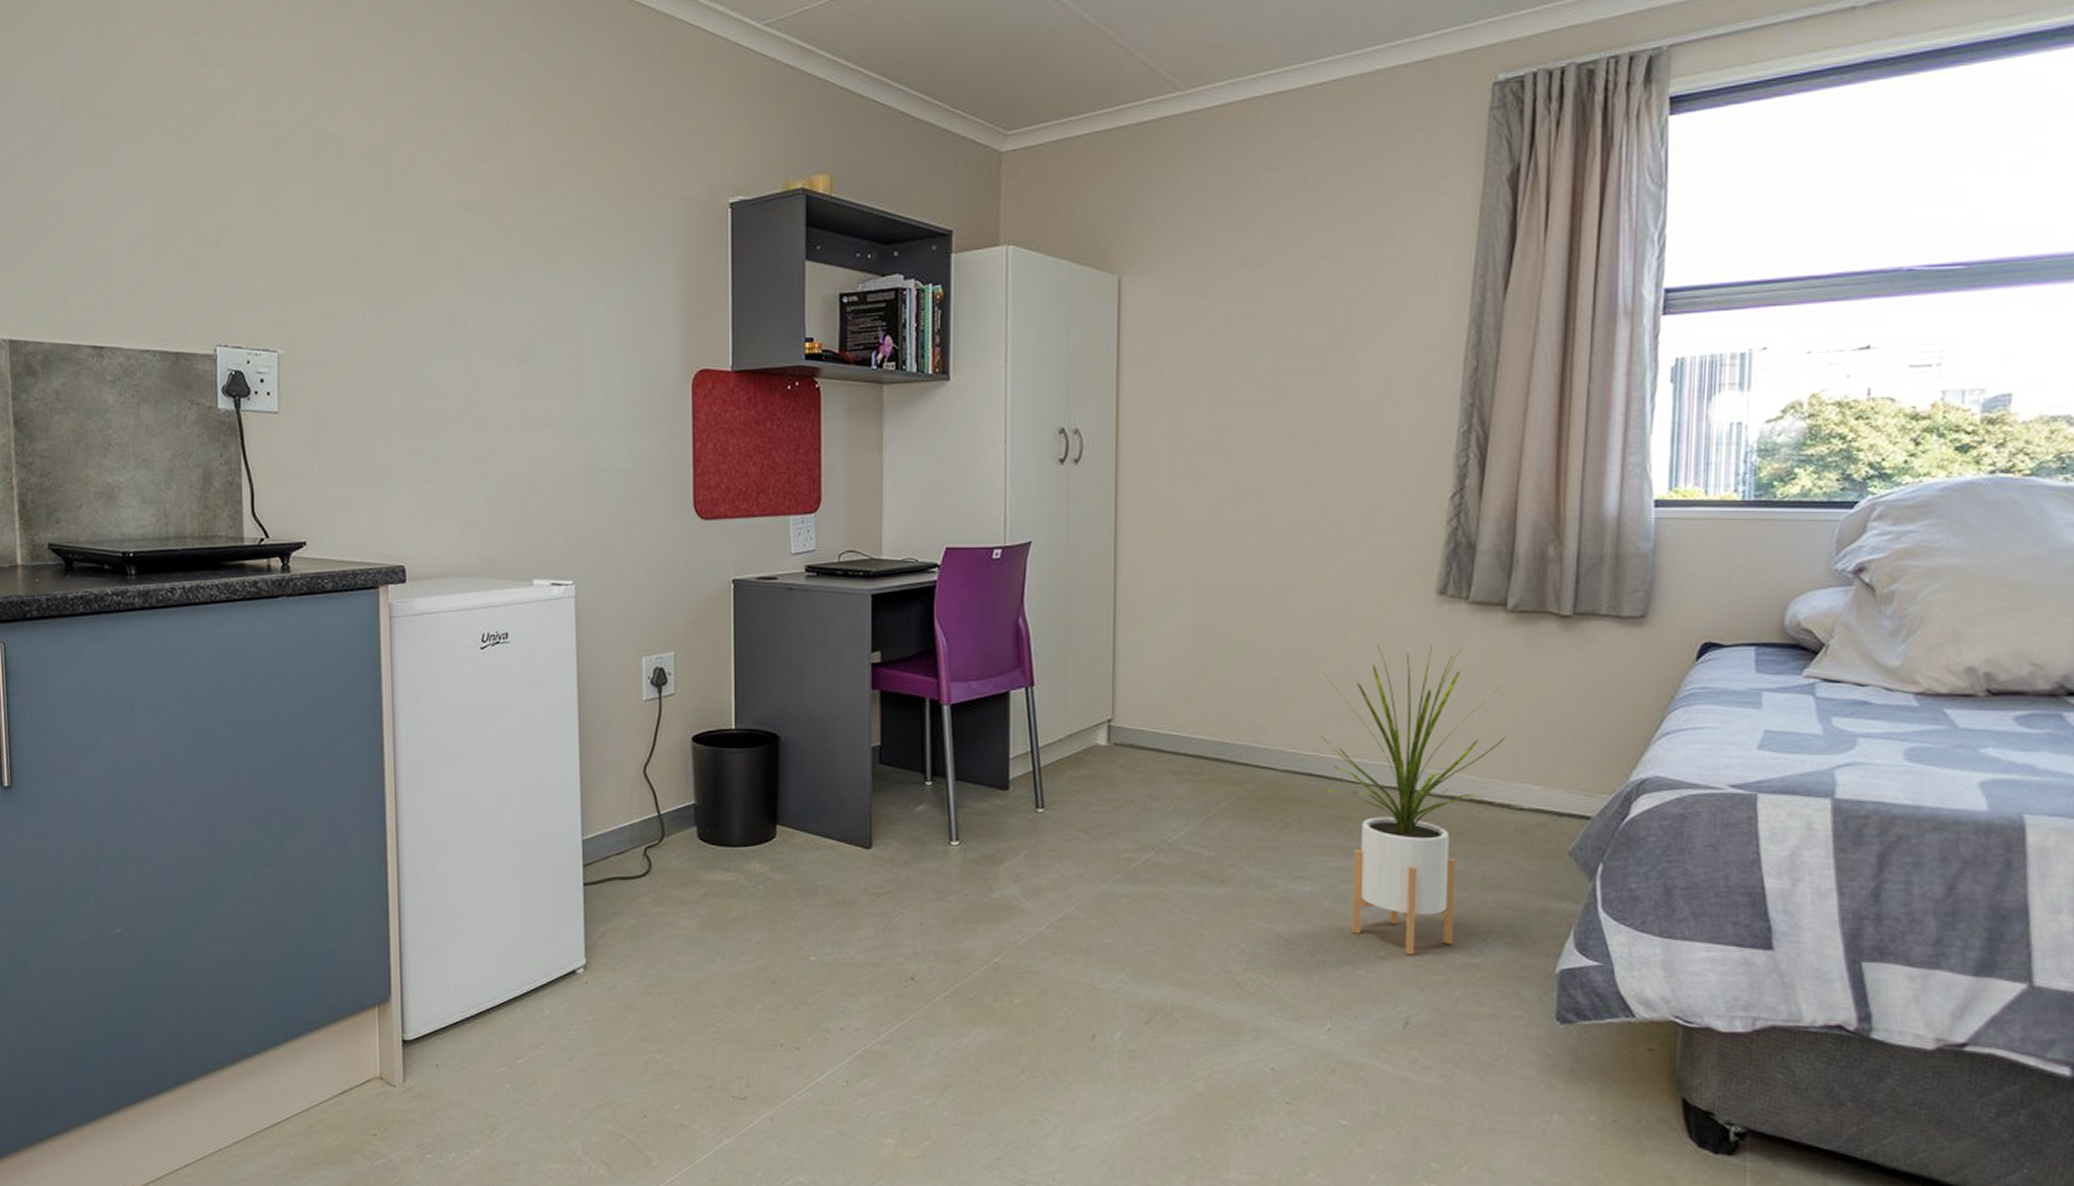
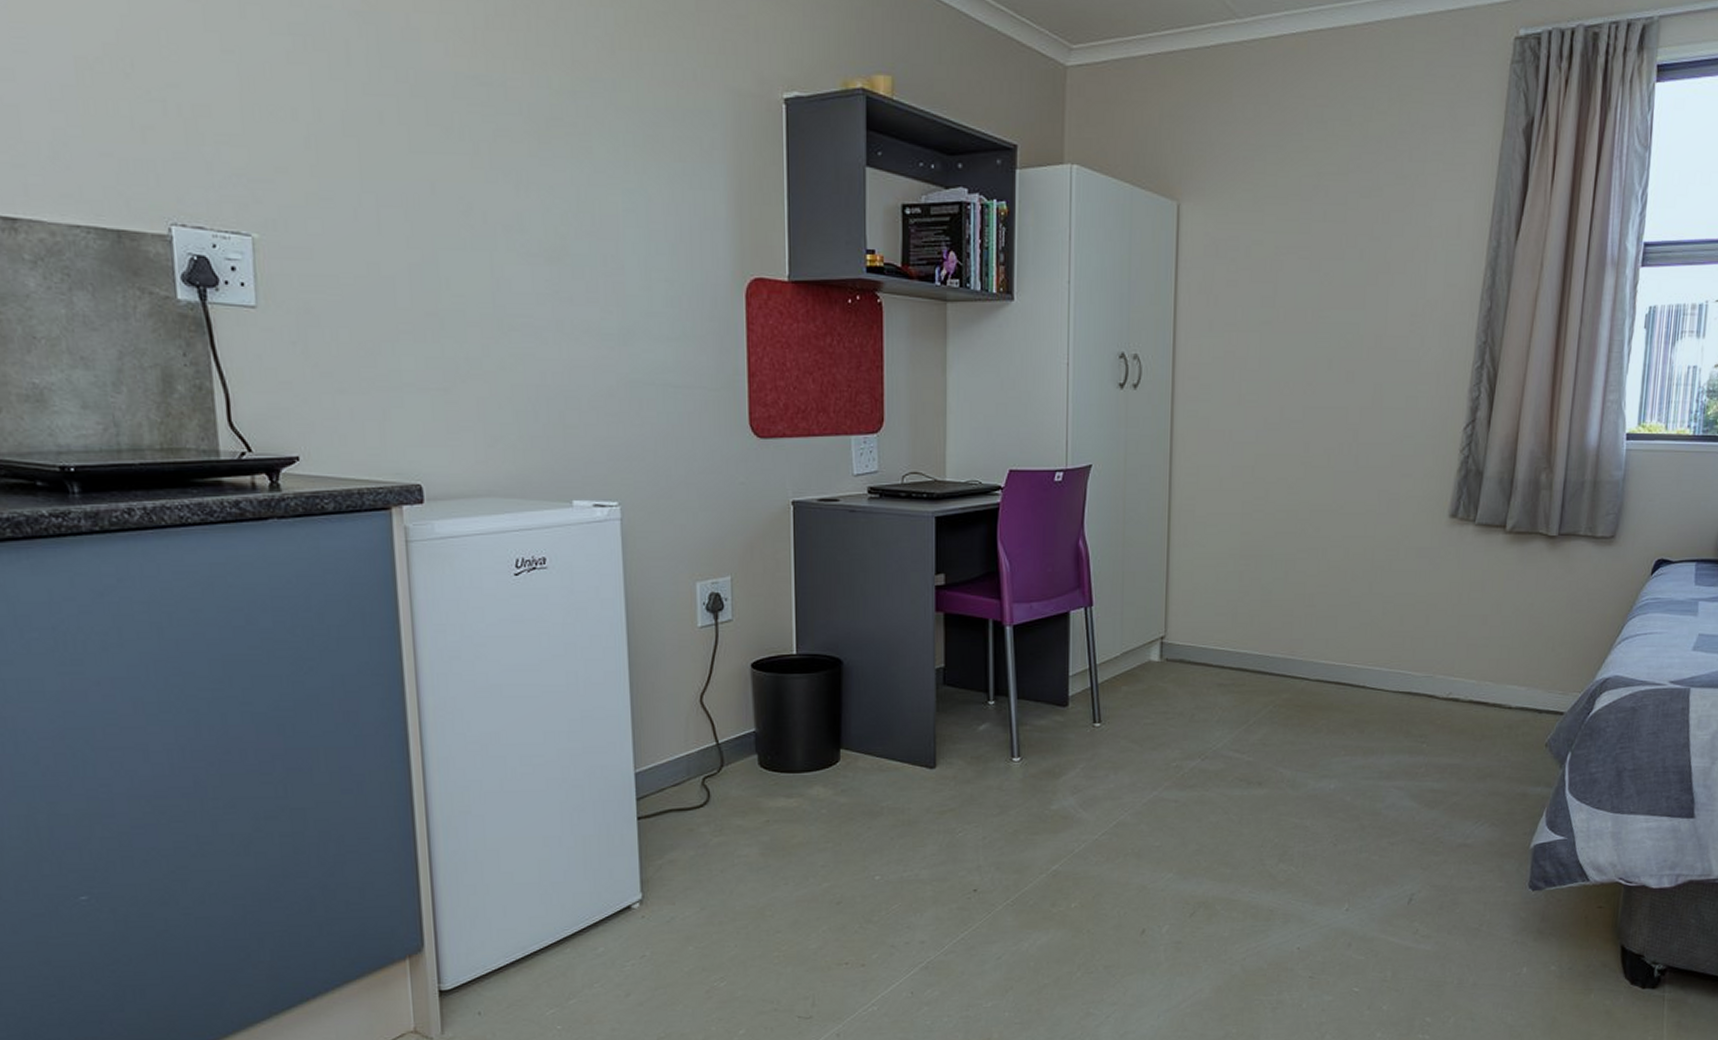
house plant: present [1319,644,1506,955] -> none [1345,563,1500,840]

